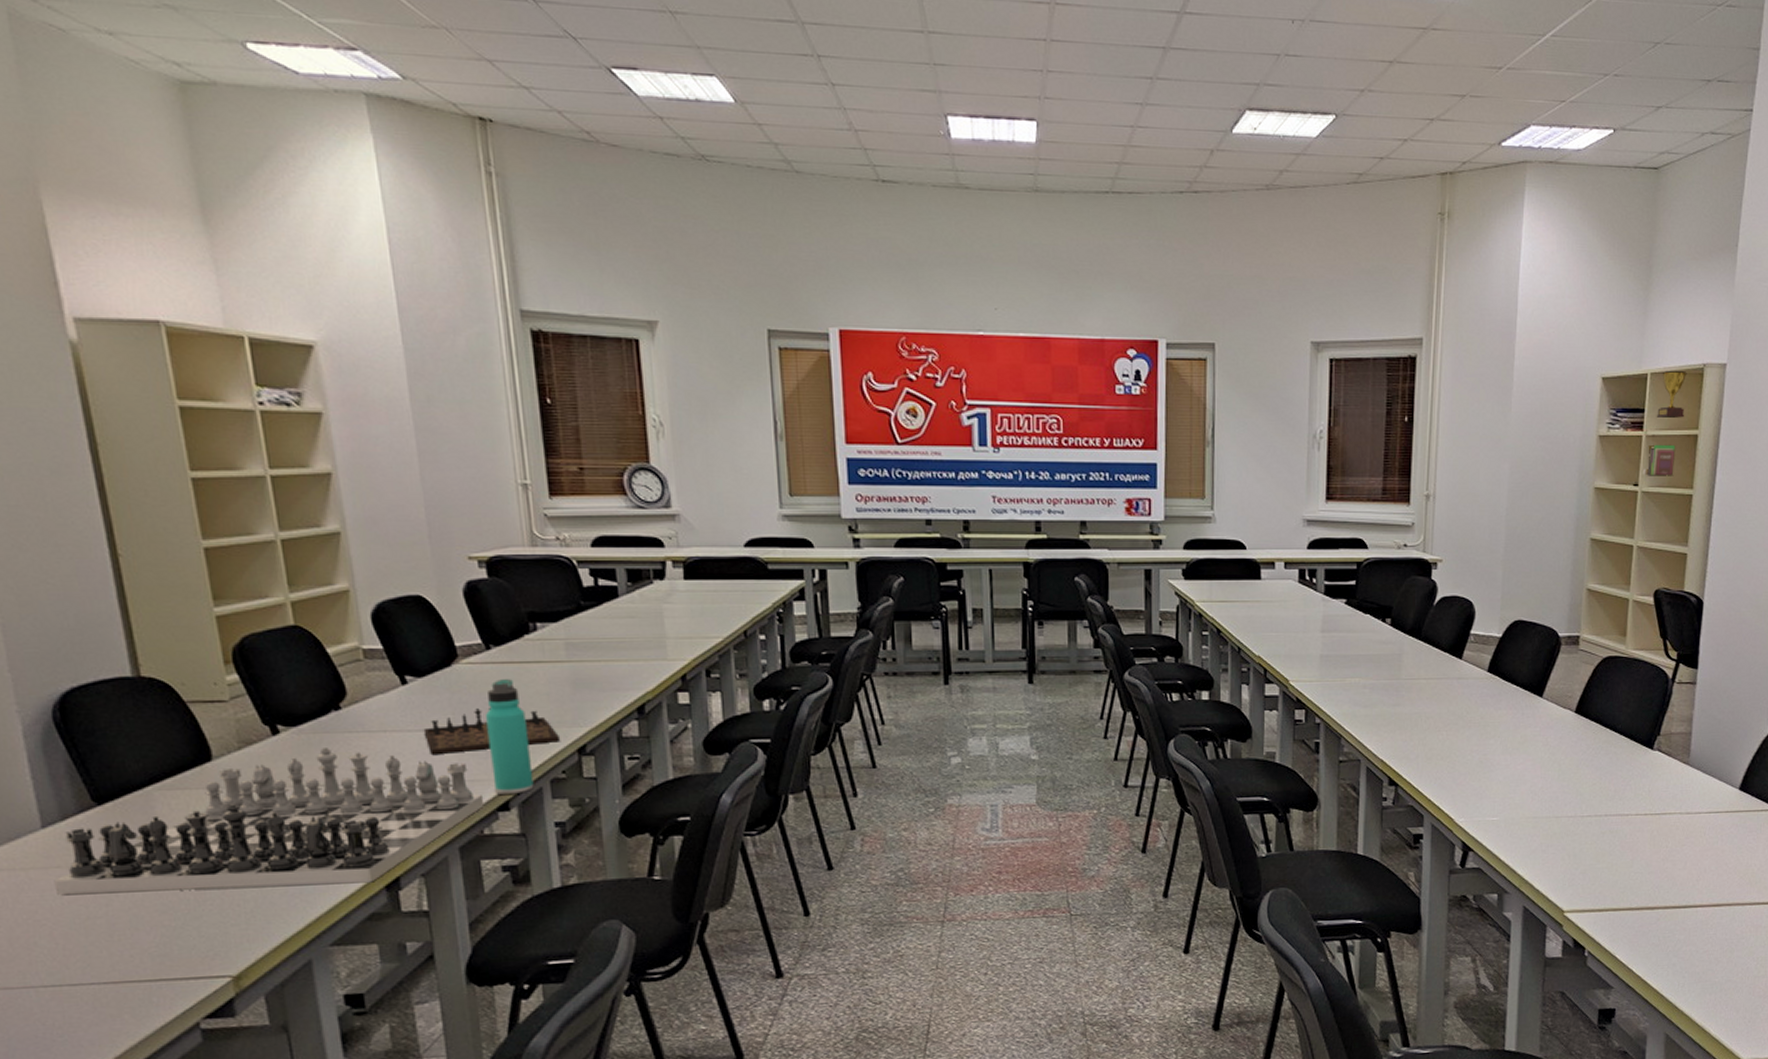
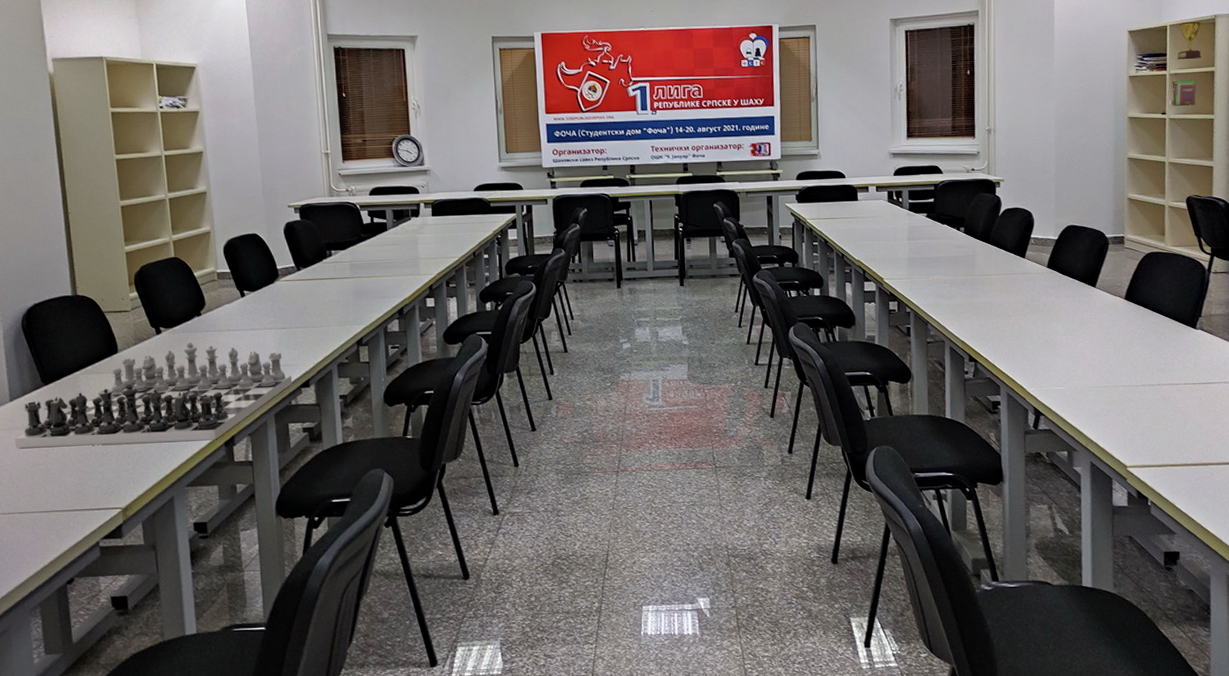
chessboard: present [423,708,559,754] -> none [254,313,345,346]
thermos bottle: present [486,679,534,796] -> none [296,291,326,376]

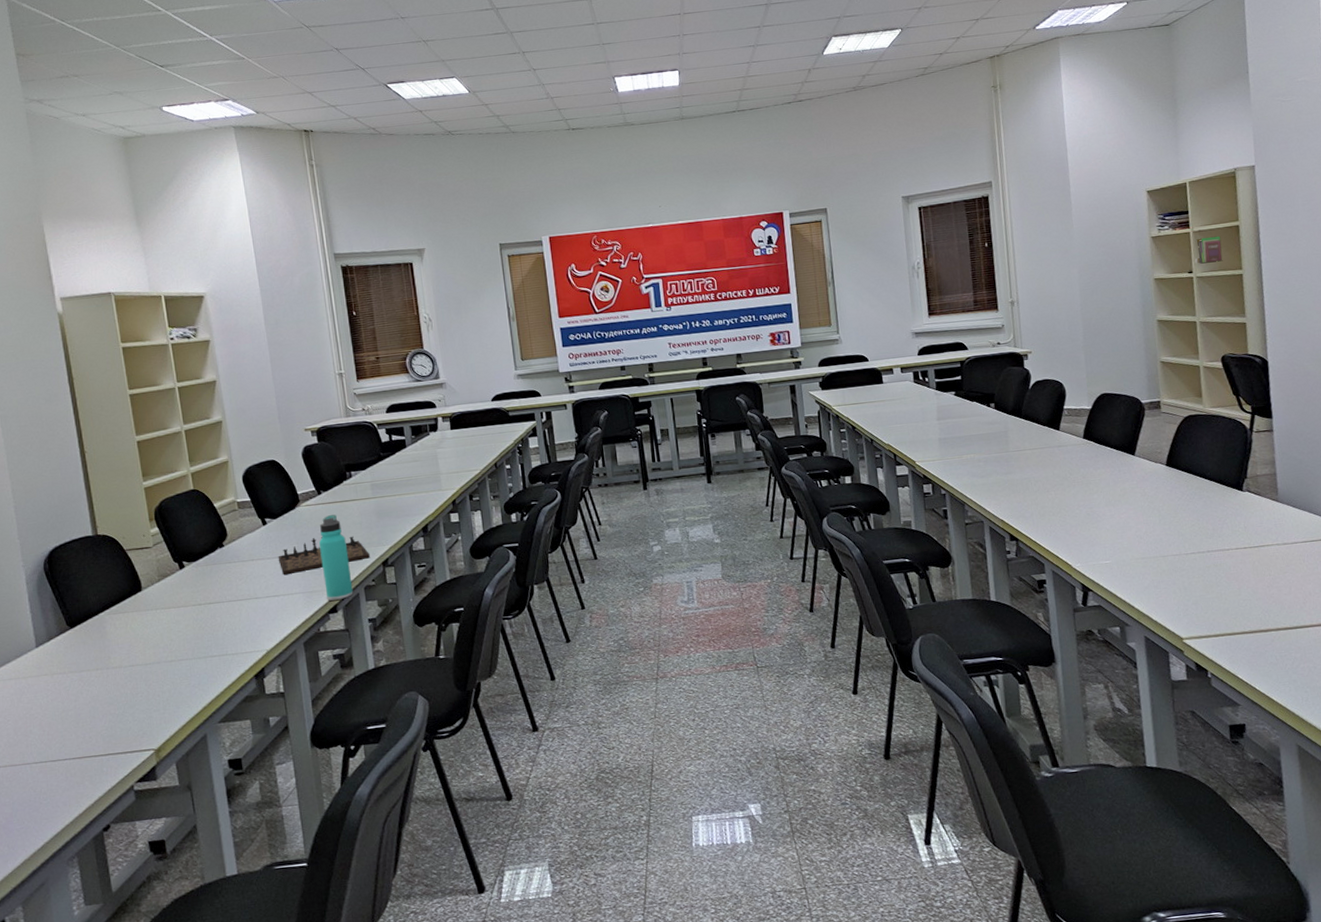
chess set: present [15,343,293,448] -> none [43,575,320,695]
chessboard: none [254,313,345,346] -> present [278,536,370,575]
thermos bottle: none [296,291,326,376] -> present [319,514,354,602]
award: present [1177,22,1202,59] -> none [1199,177,1225,216]

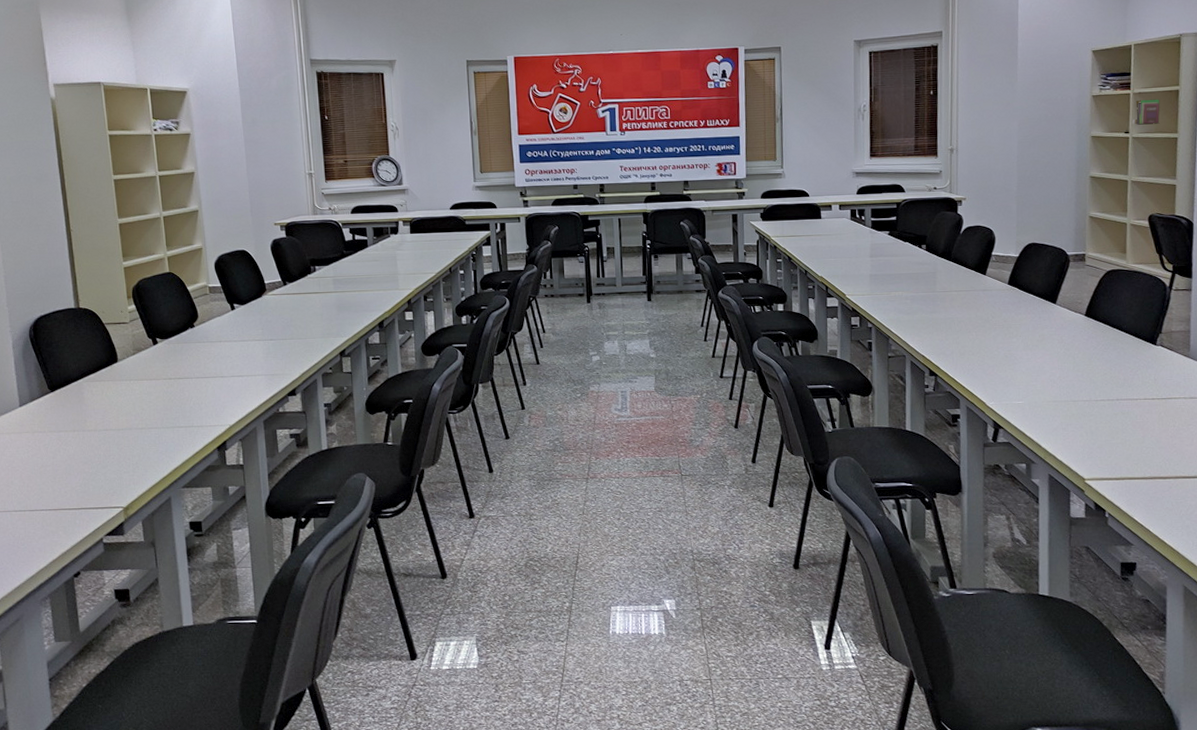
chessboard: present [278,536,370,575] -> none [244,325,328,357]
thermos bottle: present [319,514,354,602] -> none [283,305,312,385]

